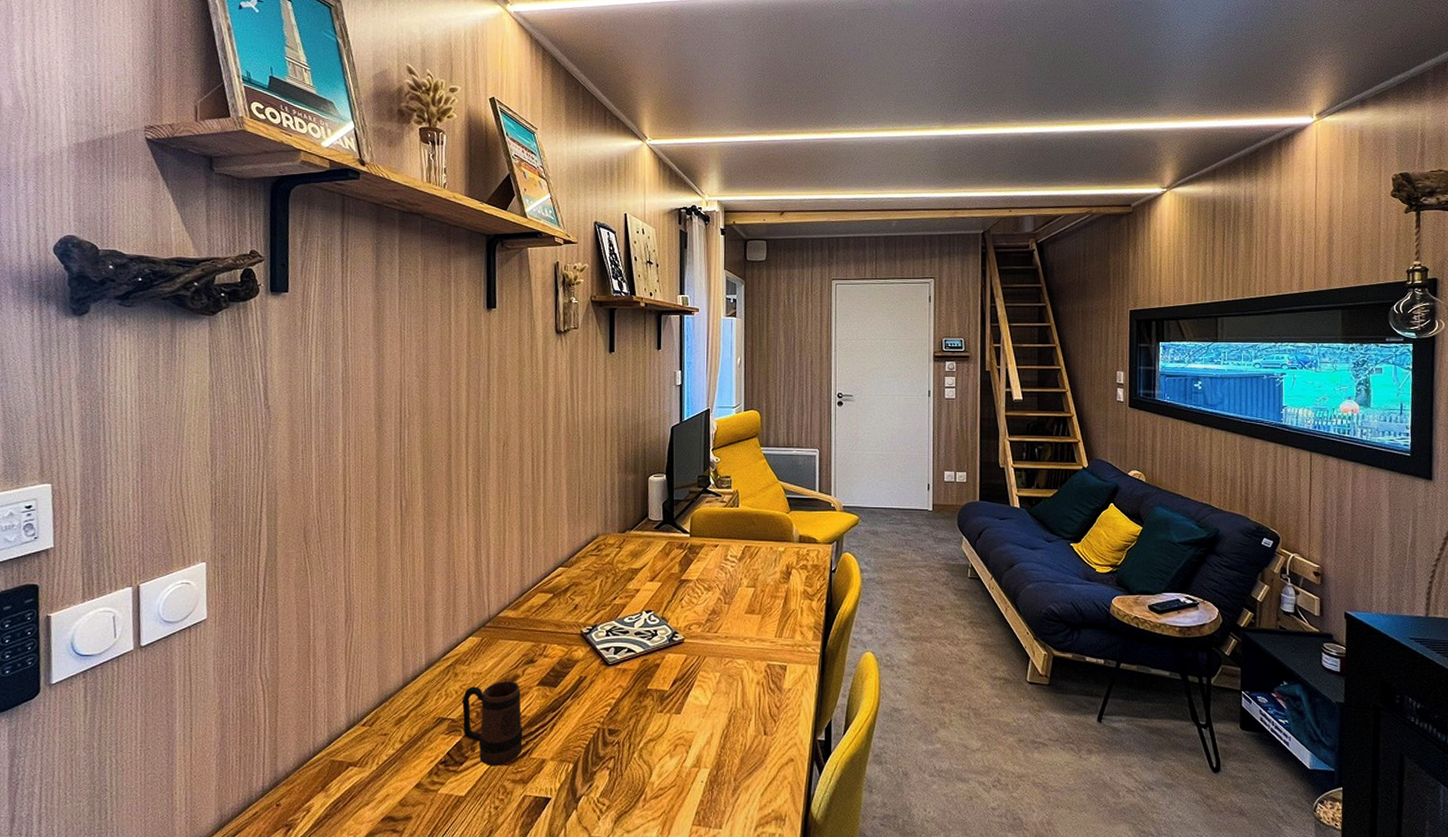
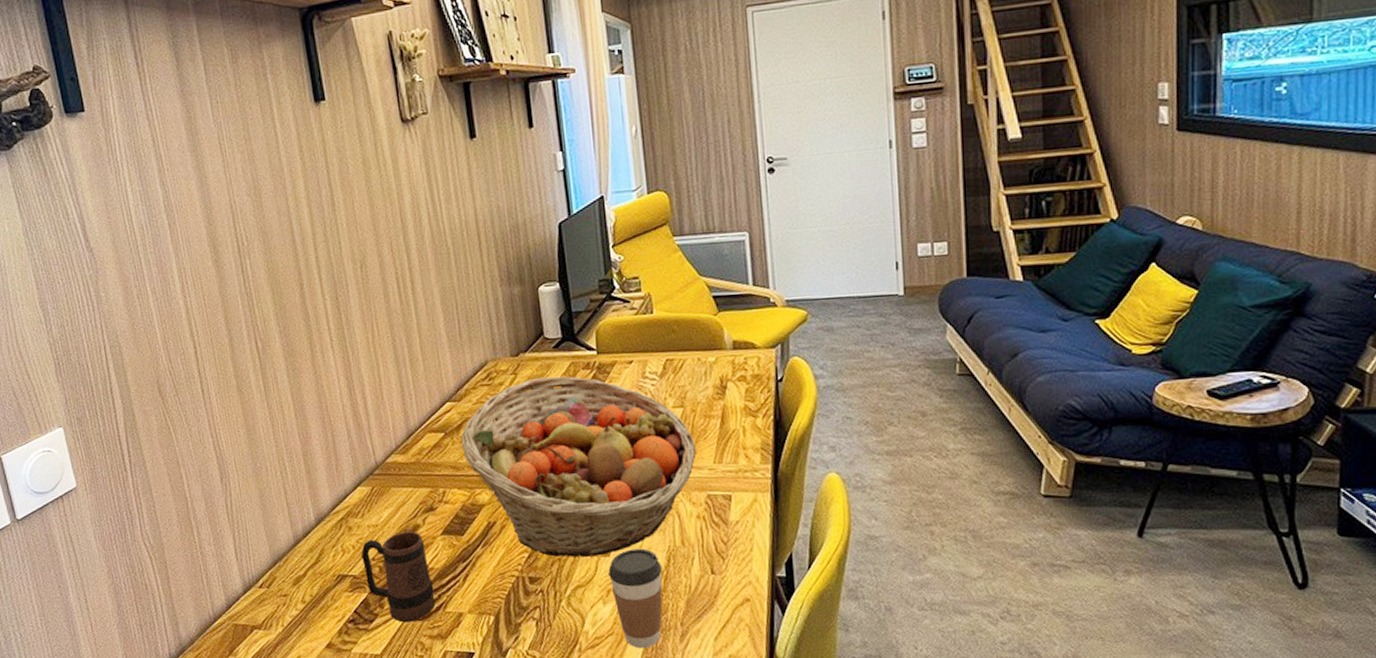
fruit basket: none [567,552,762,713] -> present [461,376,696,557]
coffee cup: none [678,708,724,801] -> present [608,548,663,649]

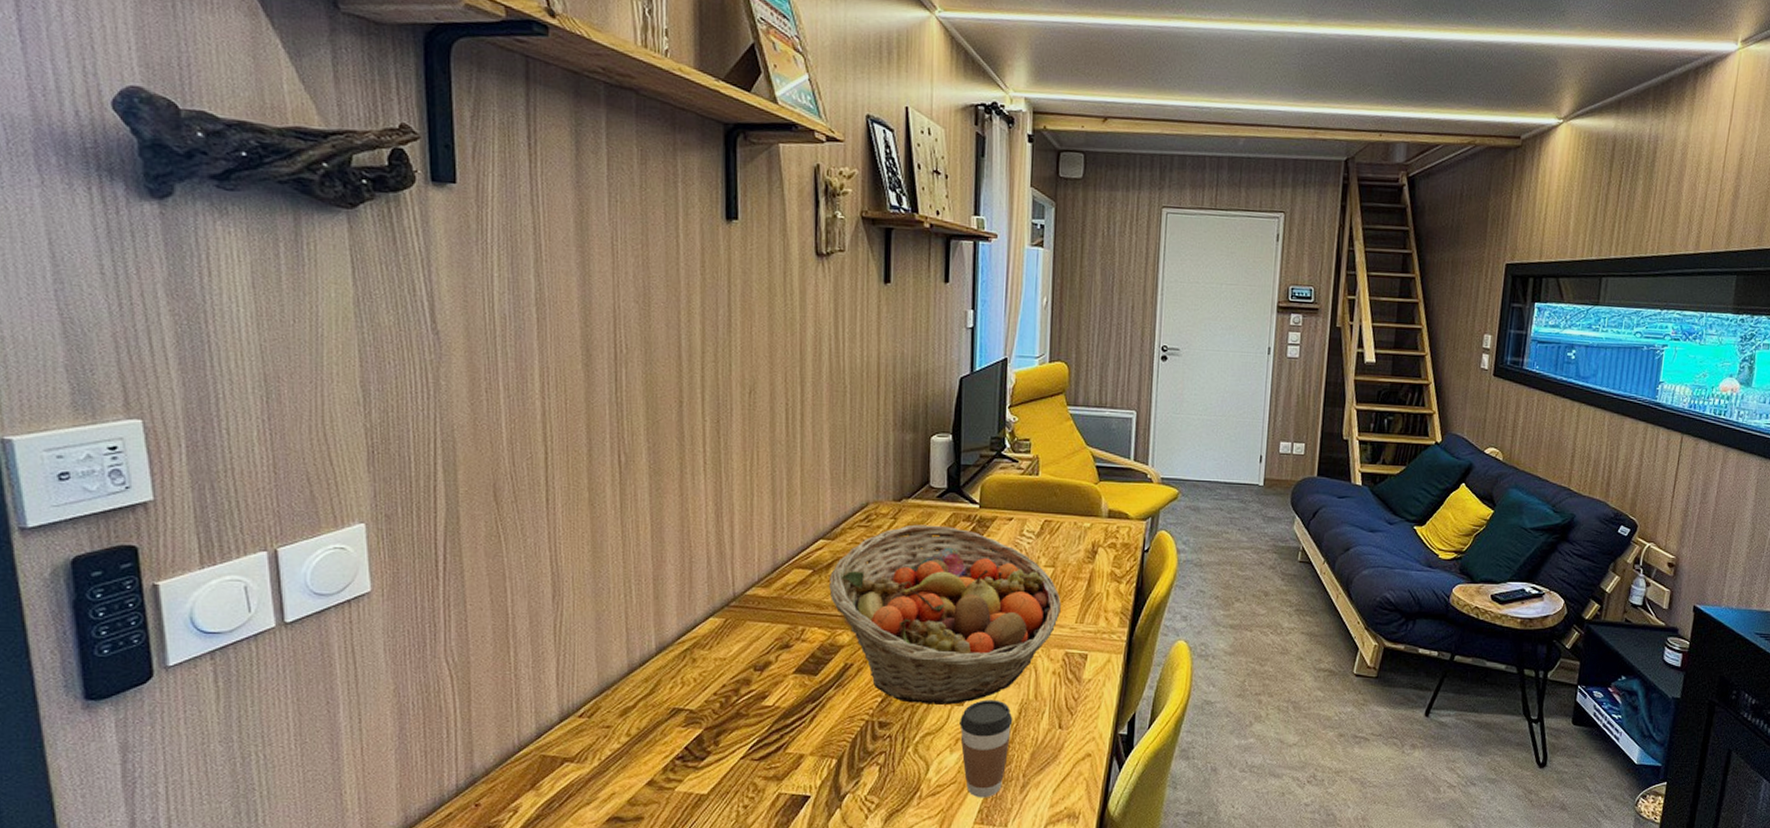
mug: present [361,532,436,623] -> none [703,668,777,762]

